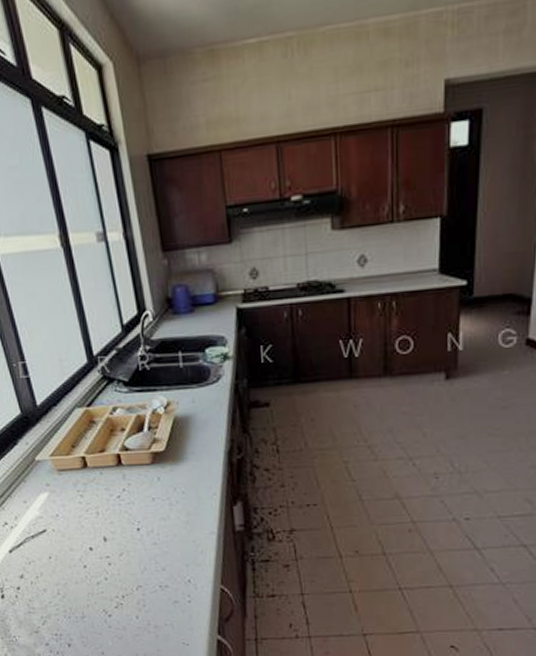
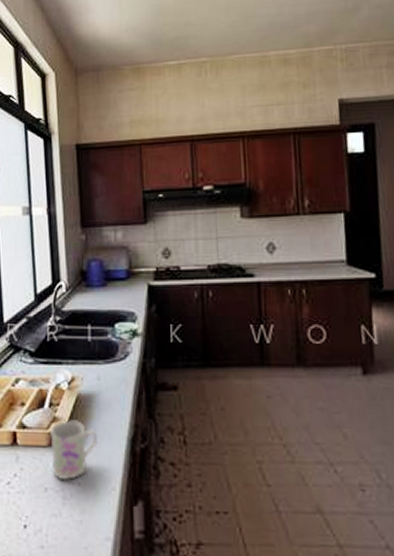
mug: none [152,440,197,491] -> present [50,420,97,481]

